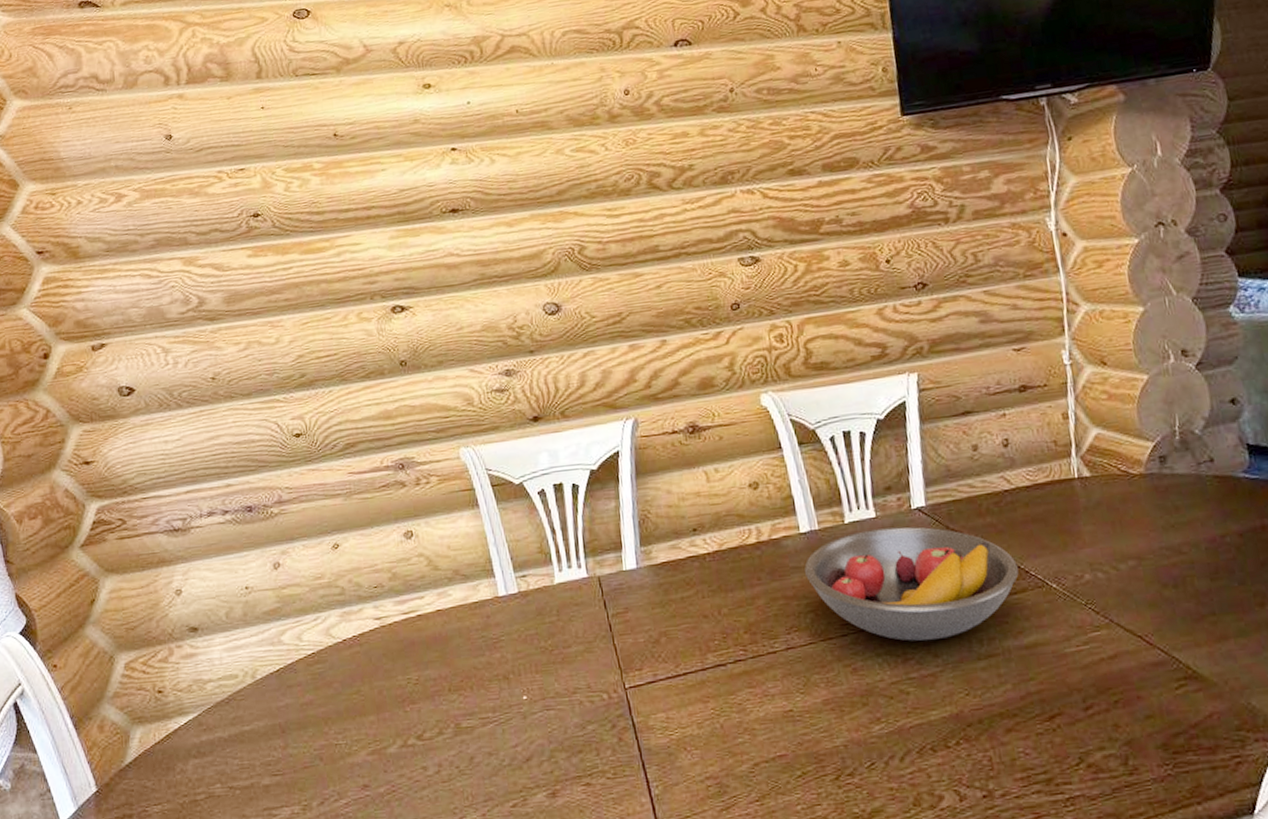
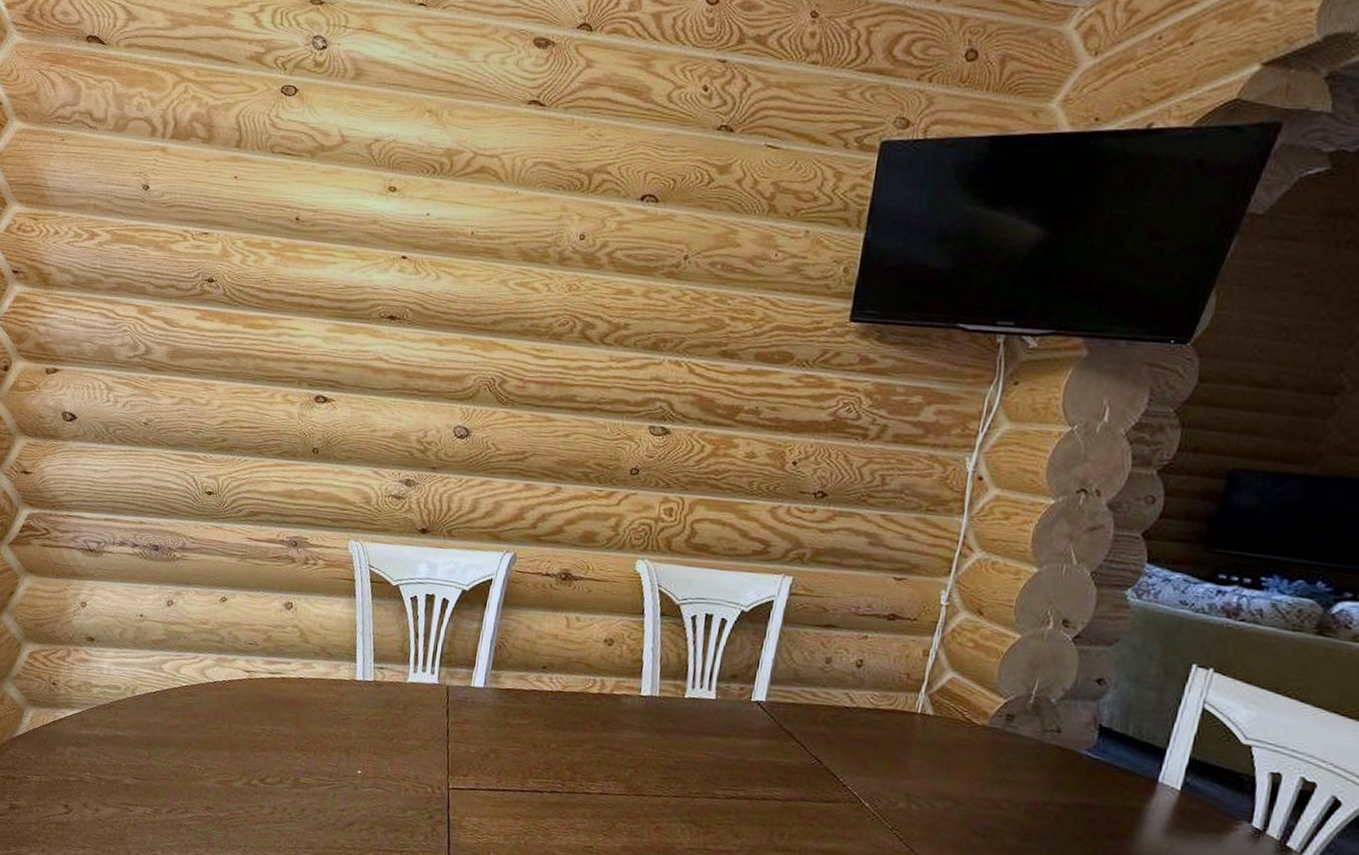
fruit bowl: present [804,526,1019,641] -> none [635,708,837,824]

